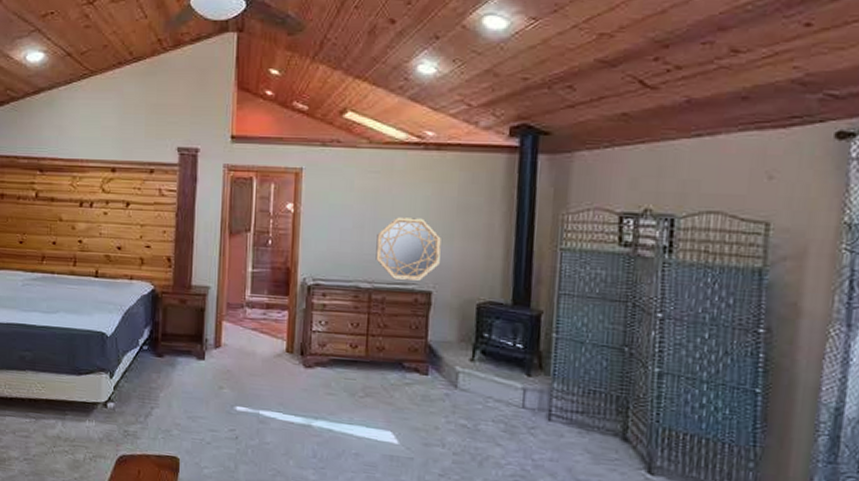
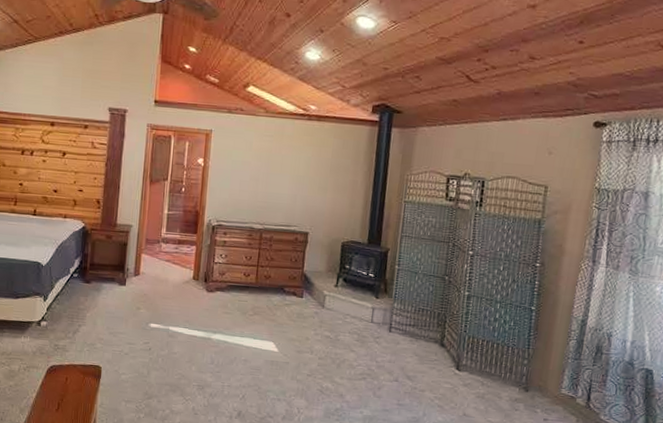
home mirror: present [376,217,441,281] -> none [267,173,318,224]

